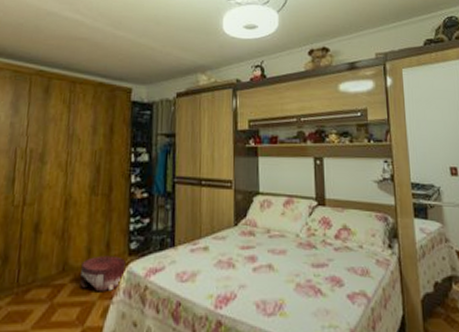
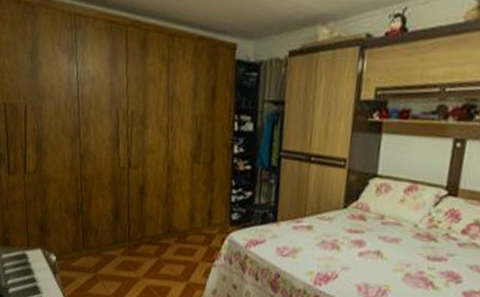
pouf: present [80,255,126,292] -> none [184,222,227,256]

